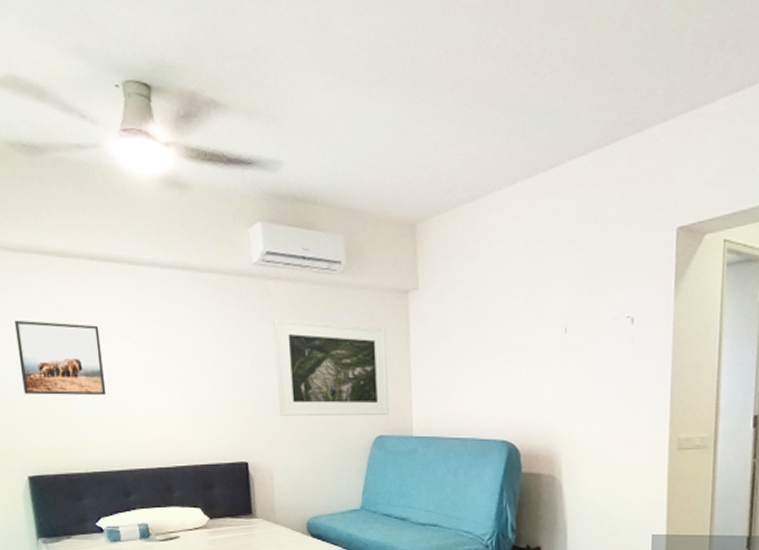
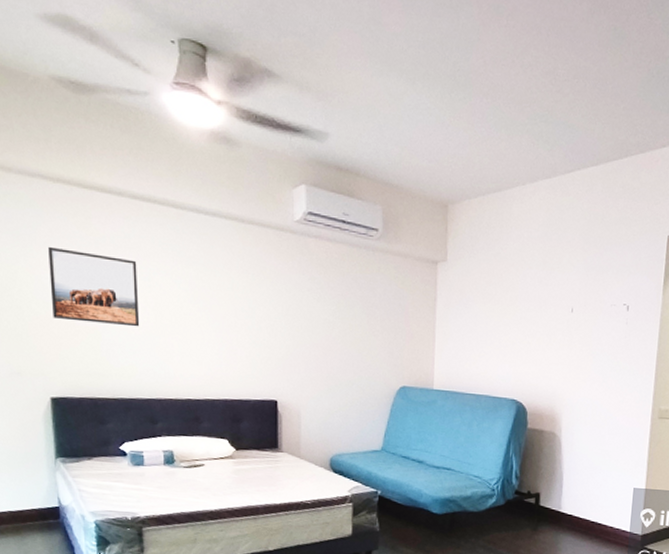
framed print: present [274,319,390,416] -> none [310,273,415,369]

